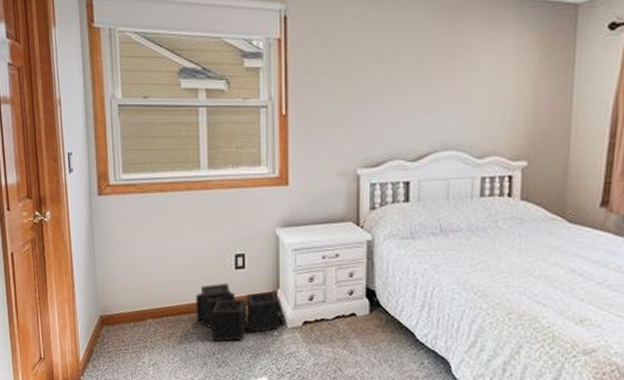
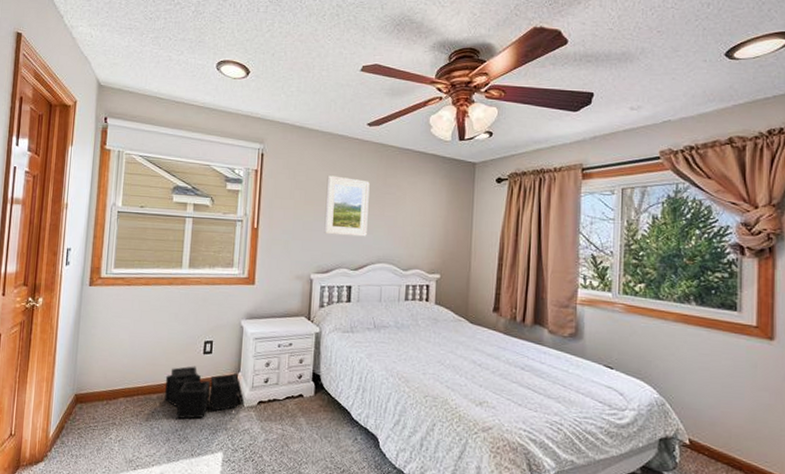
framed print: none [370,38,429,117] -> present [324,175,370,237]

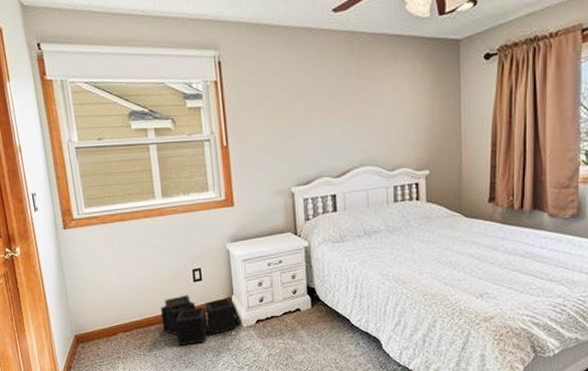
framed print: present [324,175,370,237] -> none [294,76,346,143]

